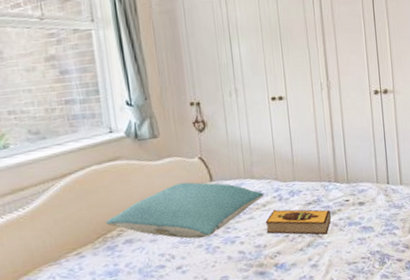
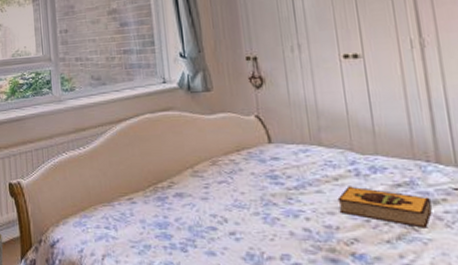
pillow: present [106,182,264,239] -> none [157,140,335,204]

